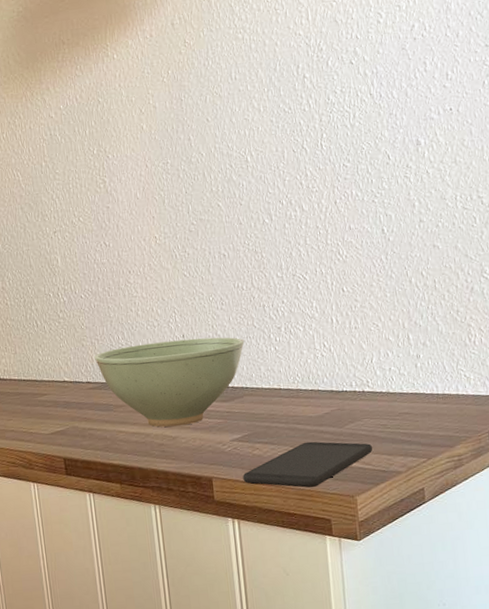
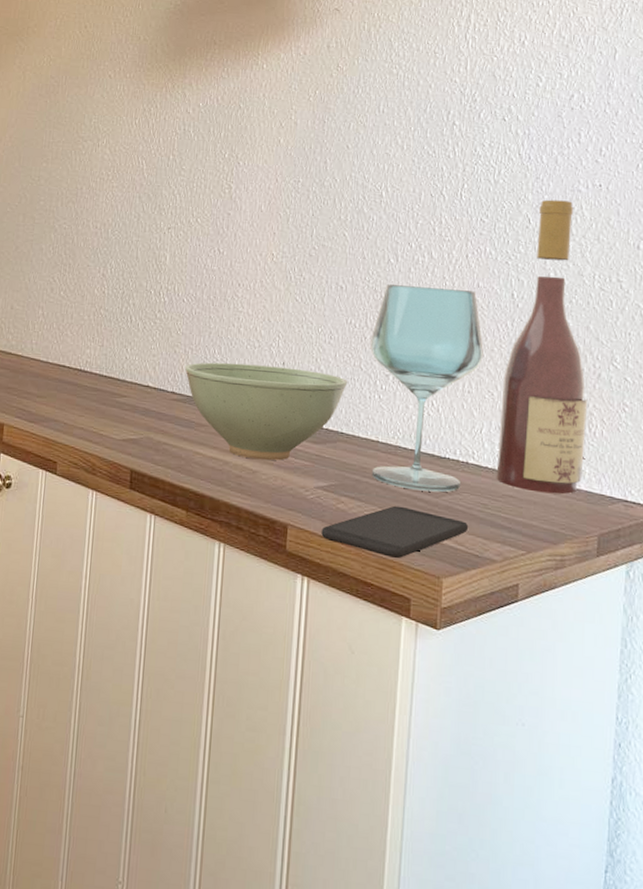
wine glass: none [259,234,364,426] -> present [370,284,484,493]
wine bottle: none [385,130,469,406] -> present [496,199,588,495]

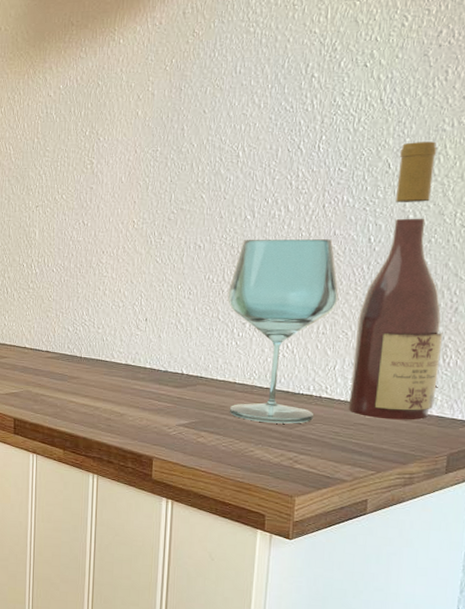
bowl: present [184,362,348,461] -> none [56,322,207,405]
mobile phone: present [321,505,469,559] -> none [183,437,321,482]

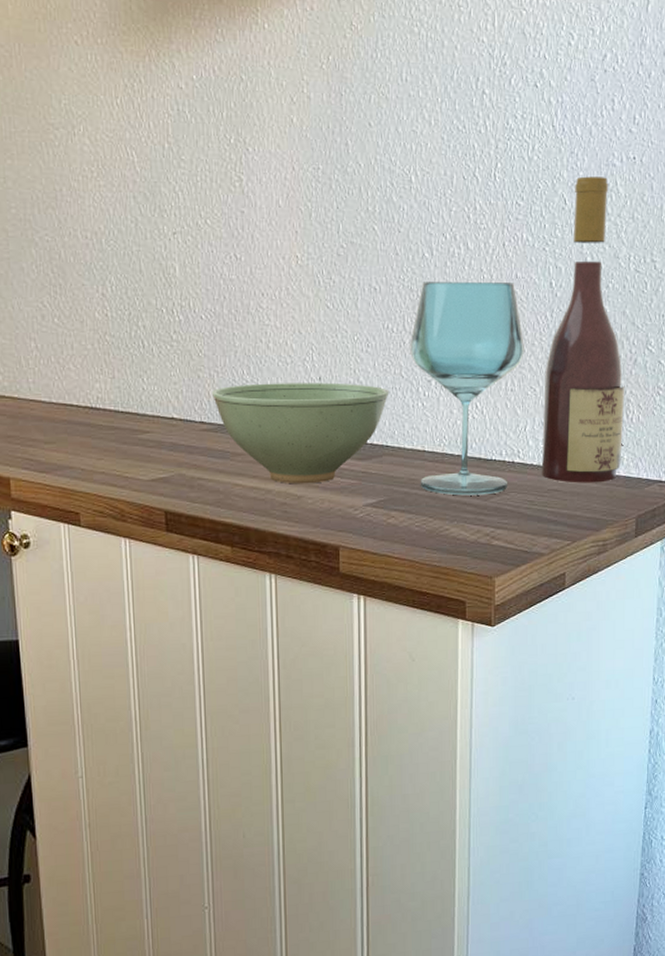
bowl: none [56,322,207,405] -> present [211,382,389,484]

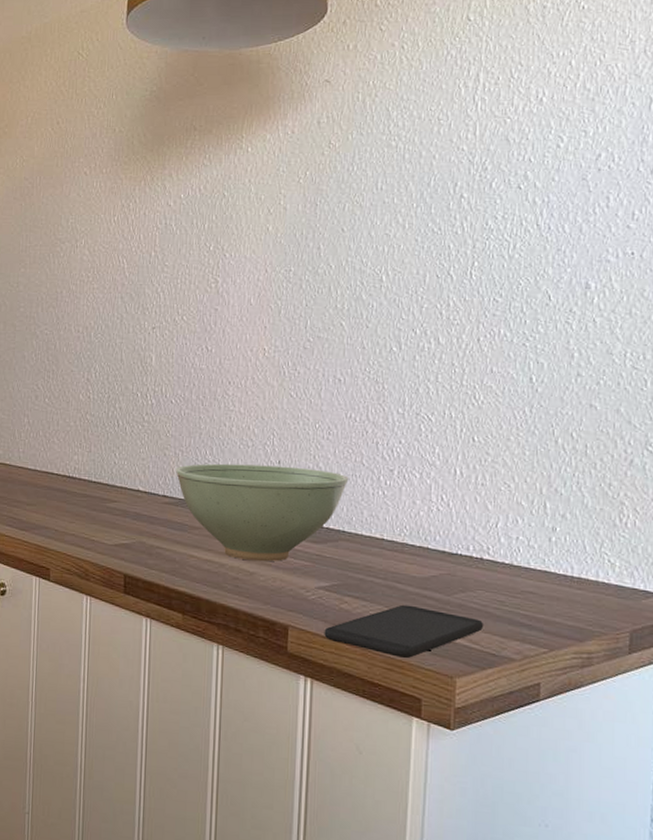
mobile phone: none [374,513,517,566] -> present [324,604,484,659]
wine glass: present [410,282,524,496] -> none [372,374,498,590]
wine bottle: present [541,176,625,483] -> none [514,273,618,590]

